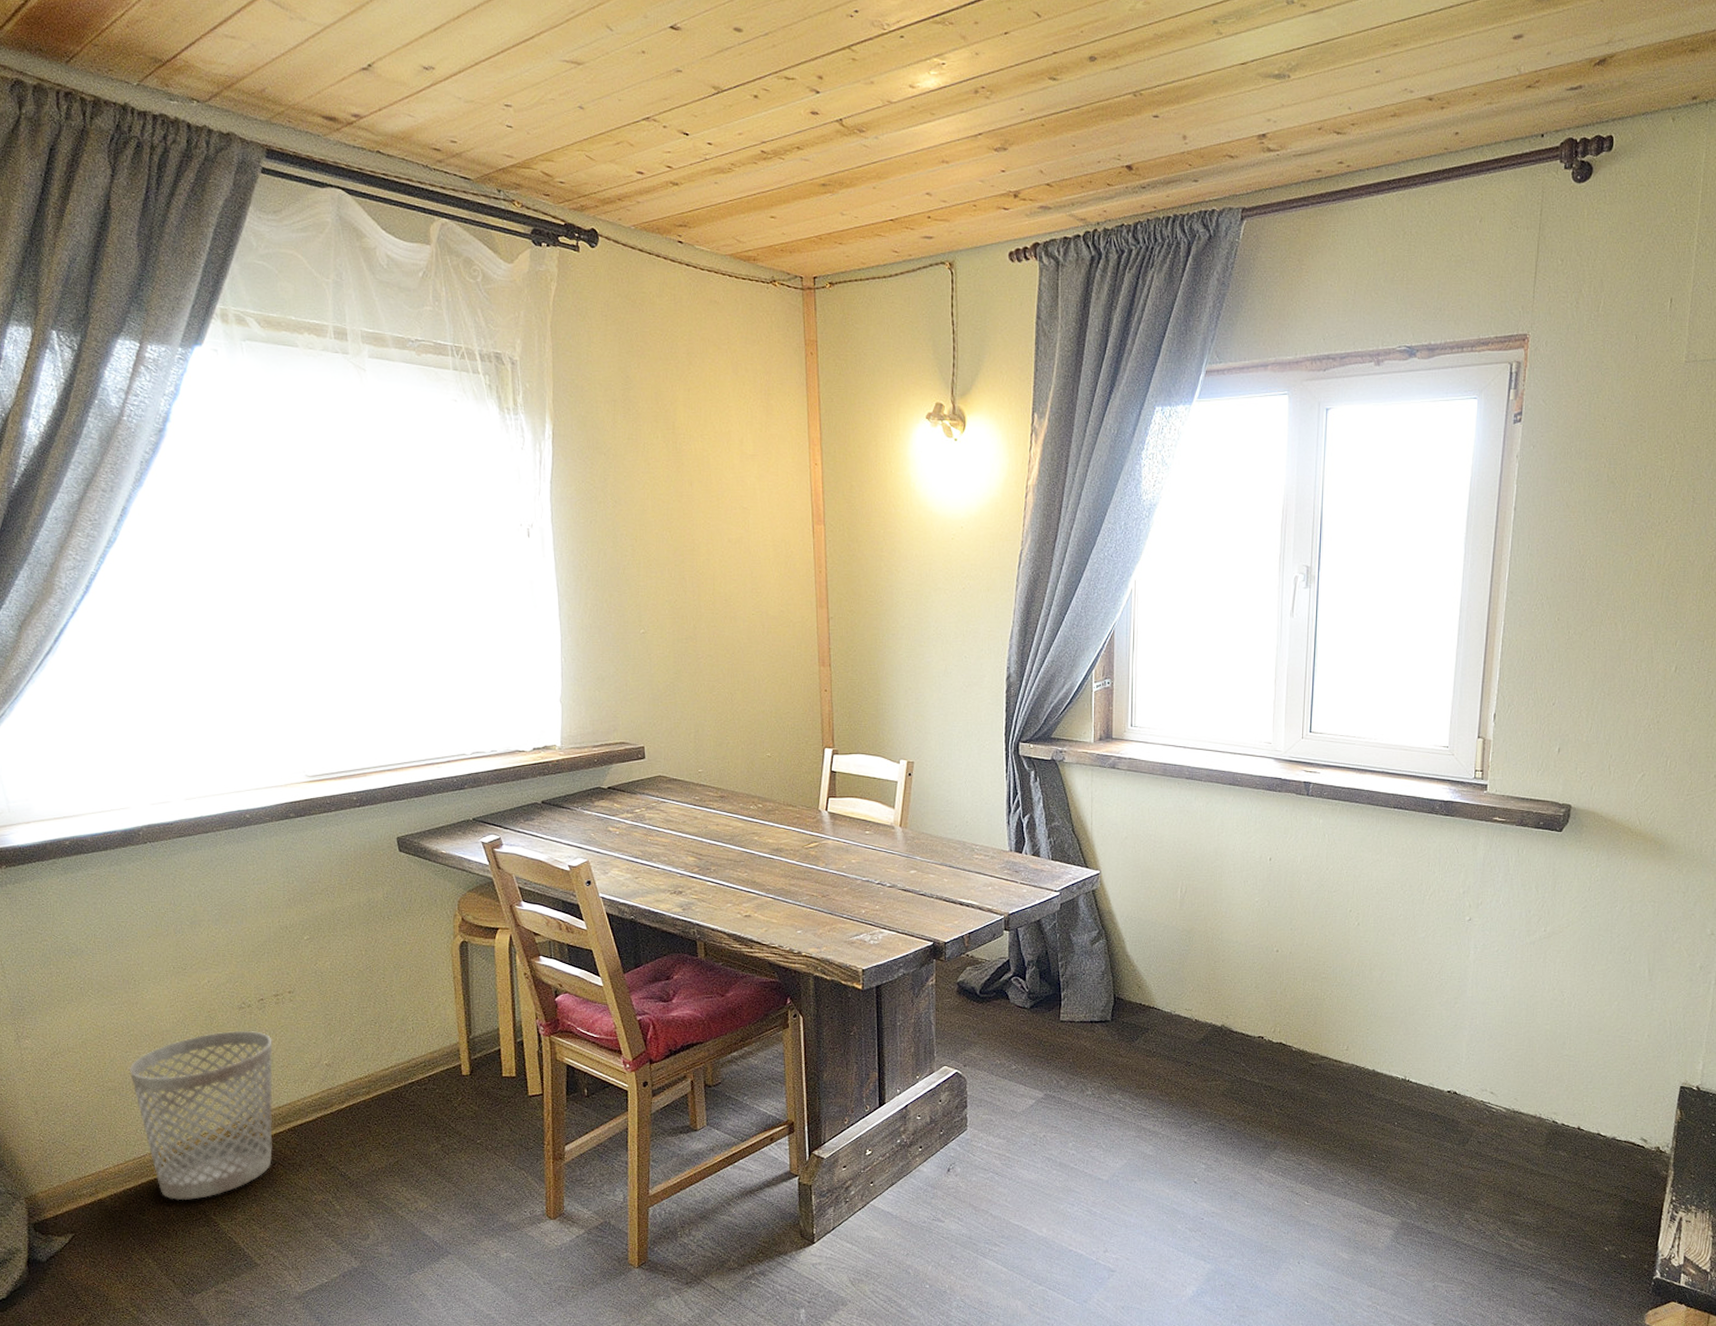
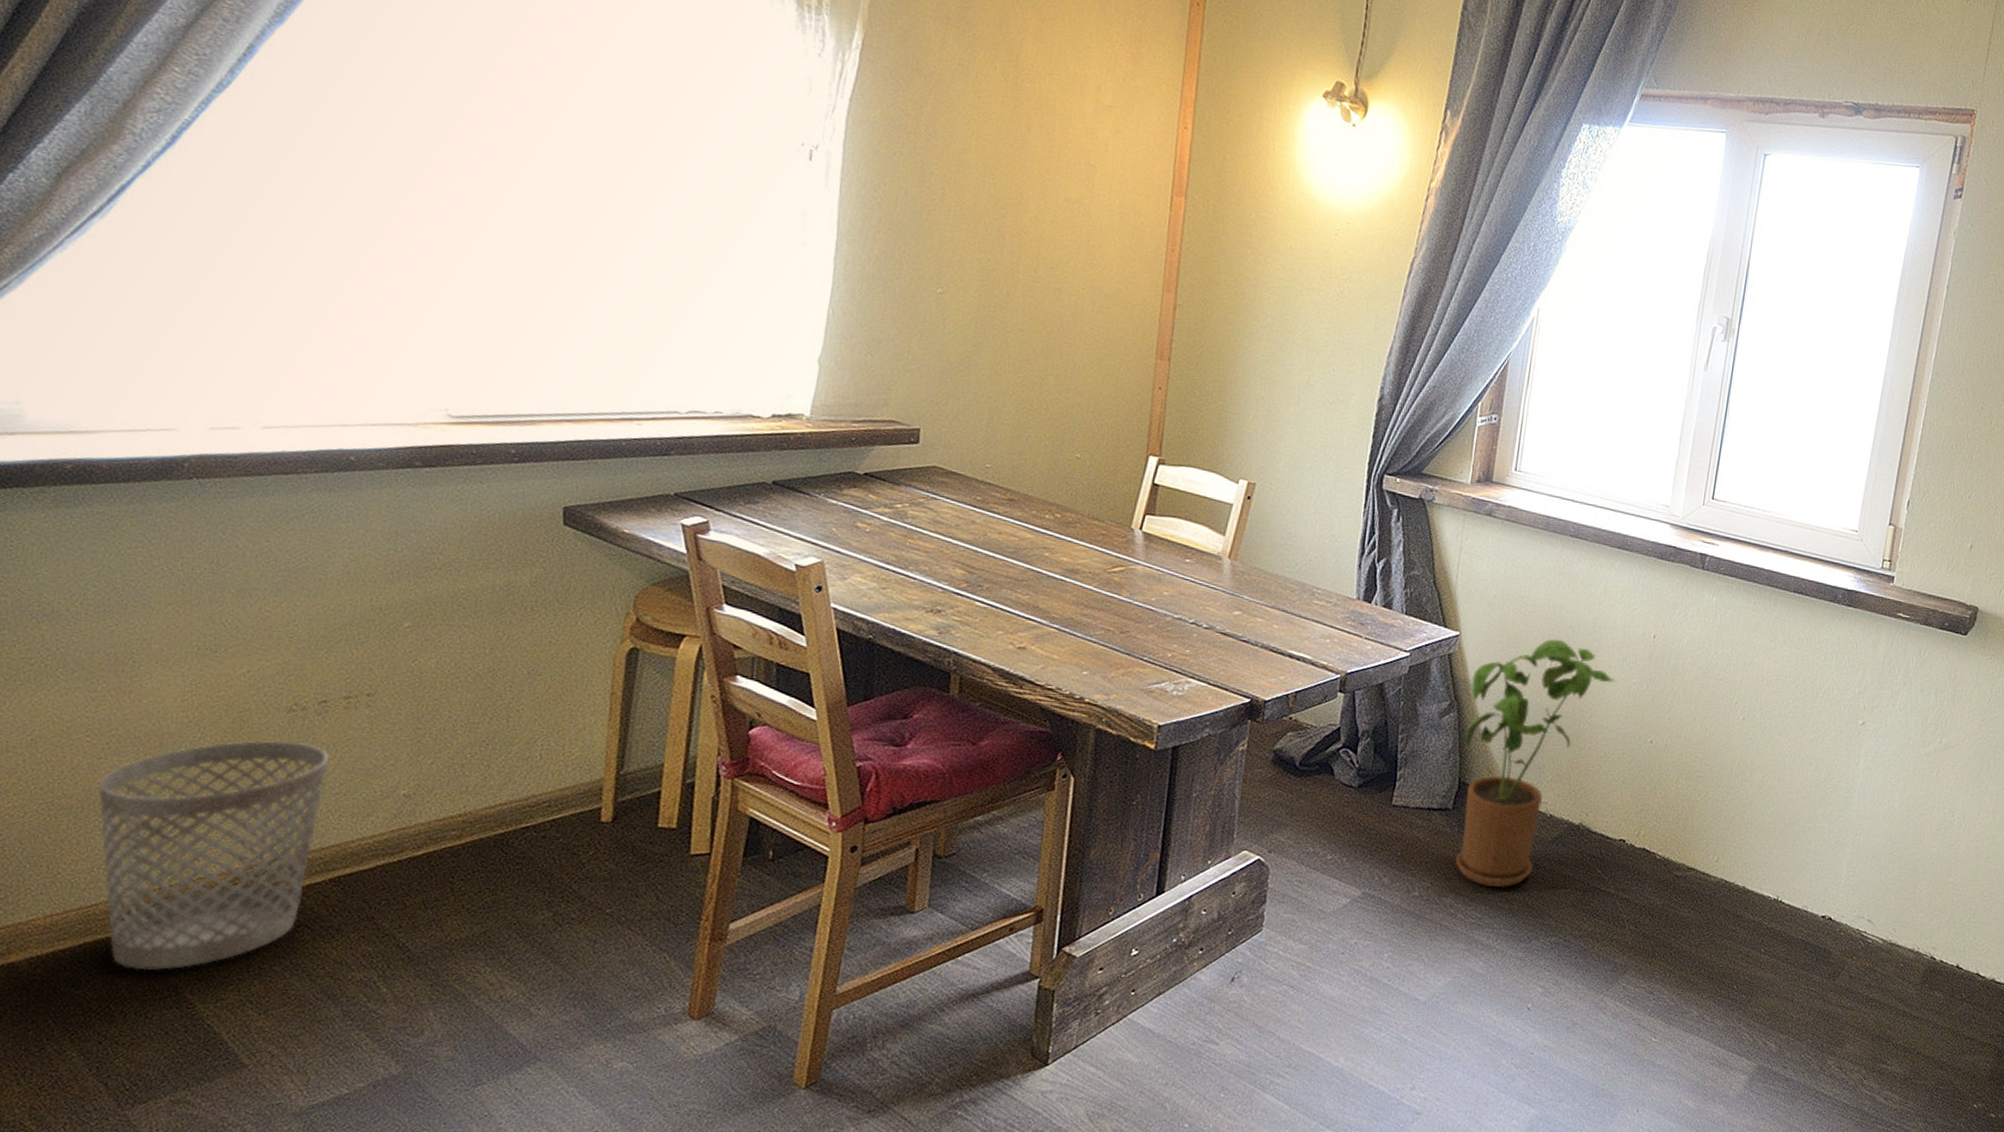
house plant: none [1115,869,1240,1084] -> present [1455,639,1616,888]

